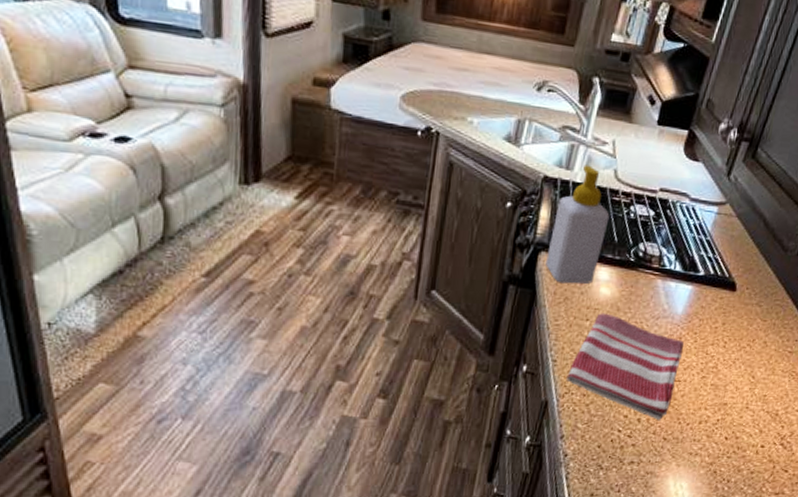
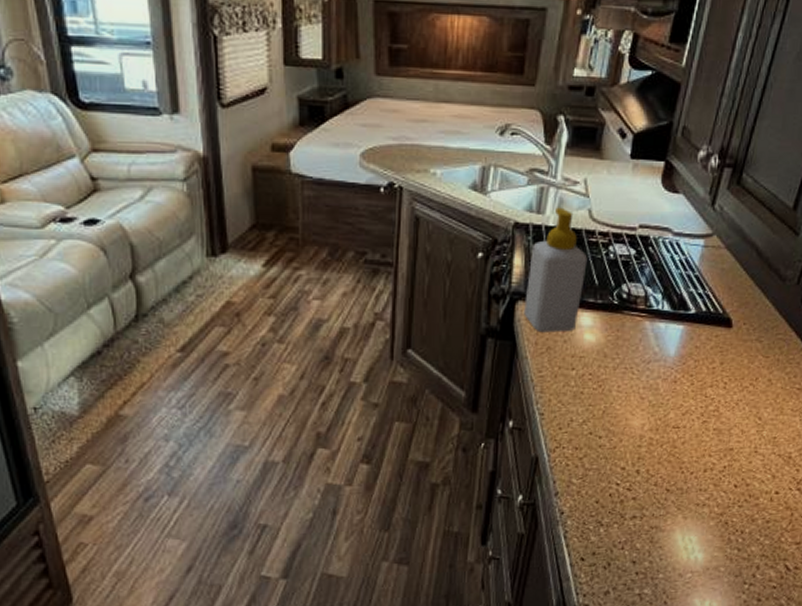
dish towel: present [566,313,685,421] -> none [556,361,681,472]

